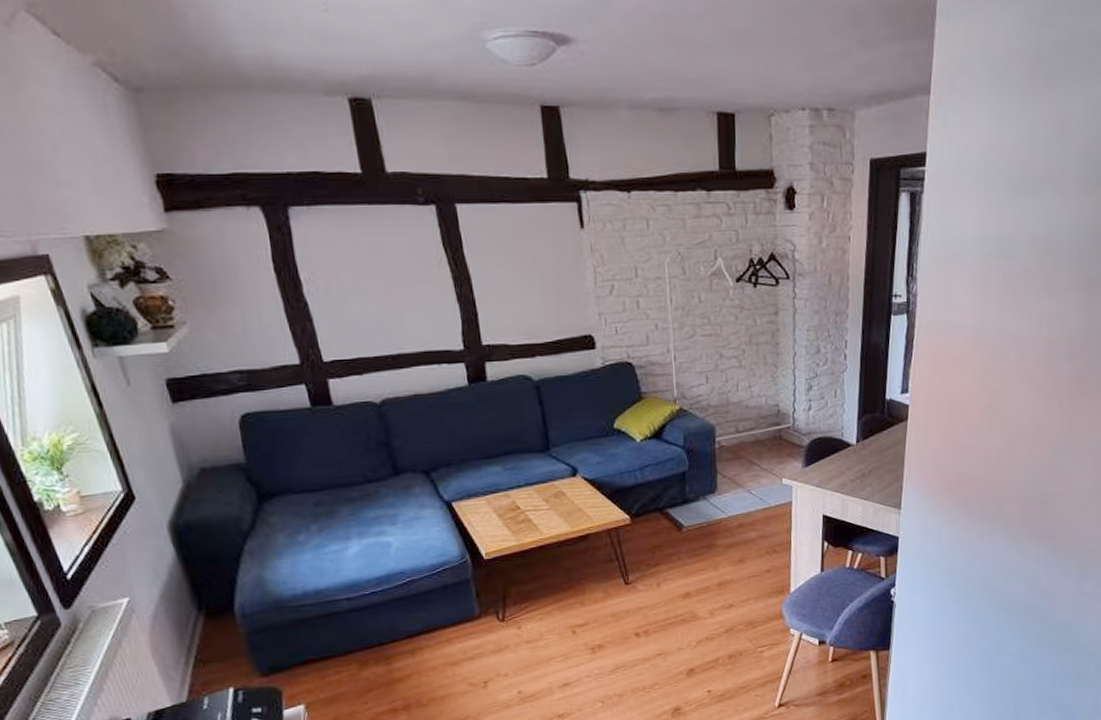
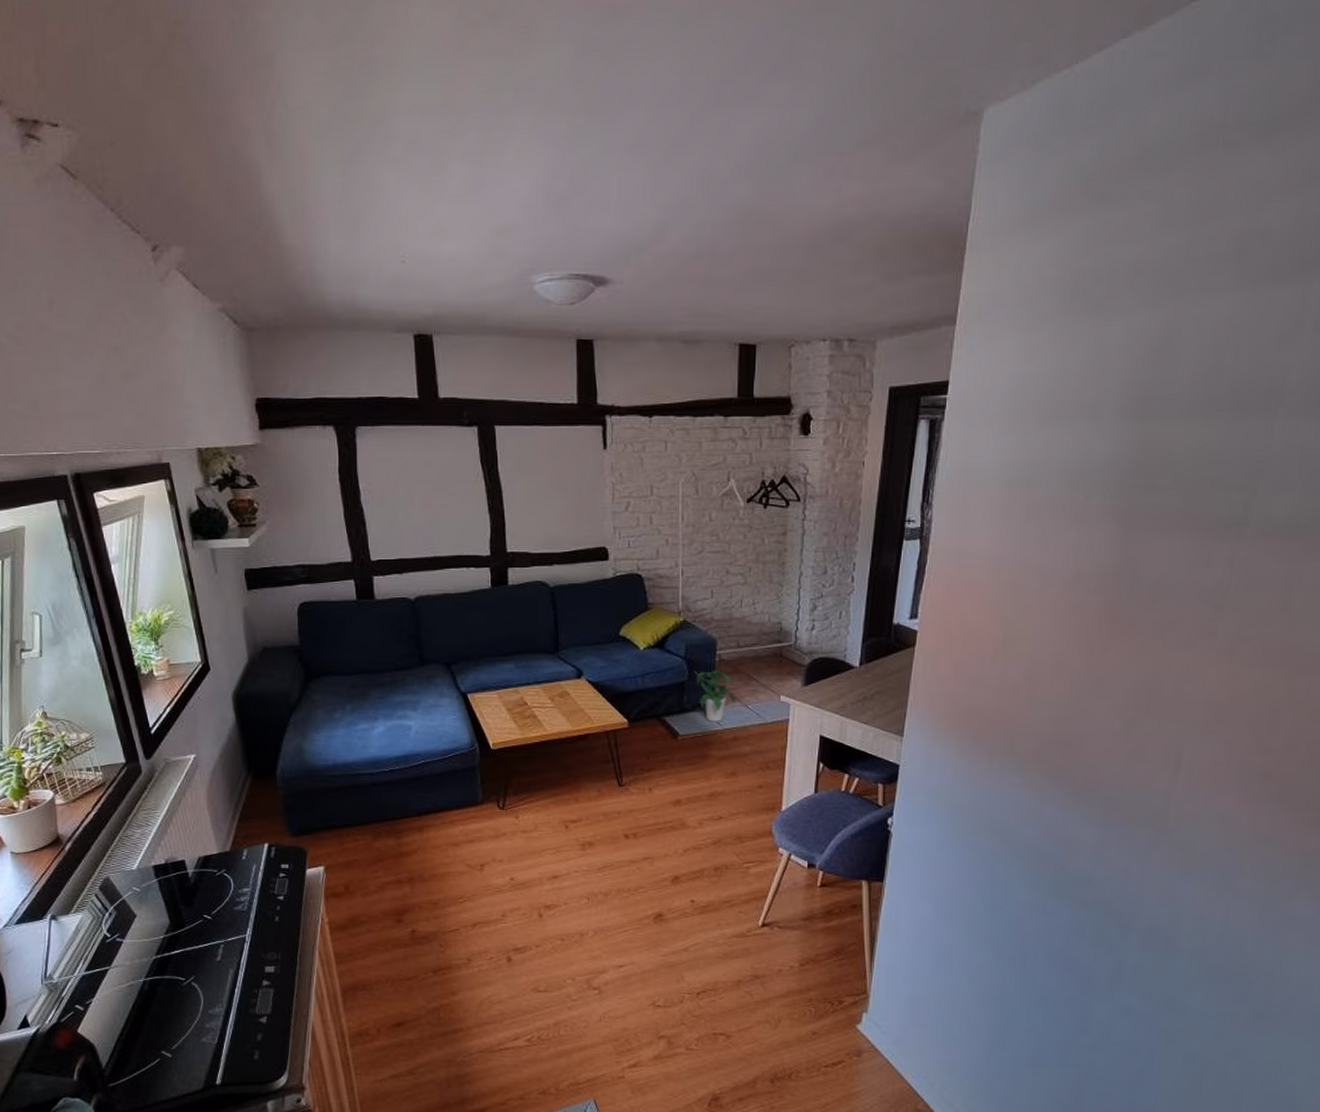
potted plant: none [694,457,738,511] -> present [693,670,735,722]

